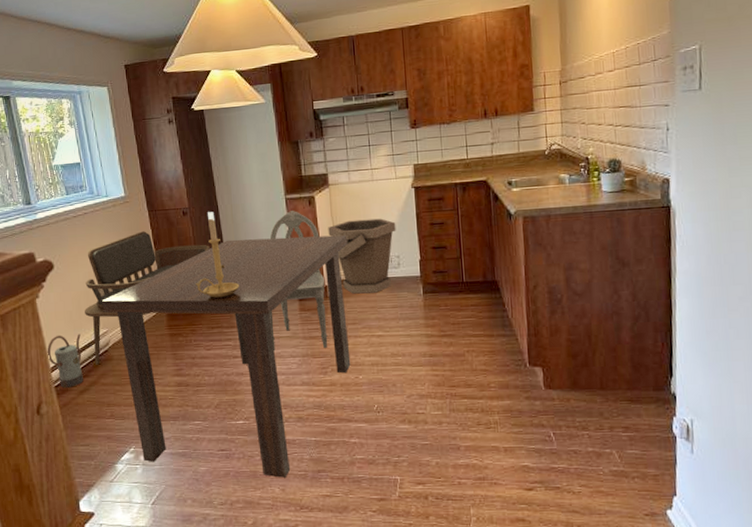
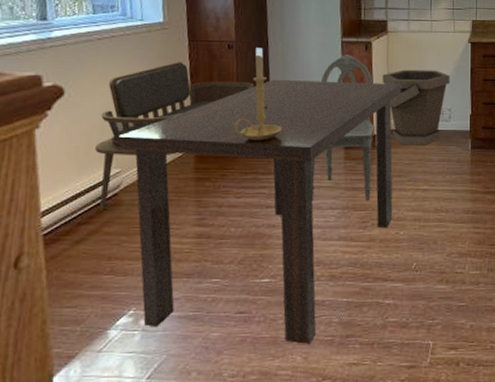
watering can: present [47,334,83,388] -> none [39,173,86,236]

